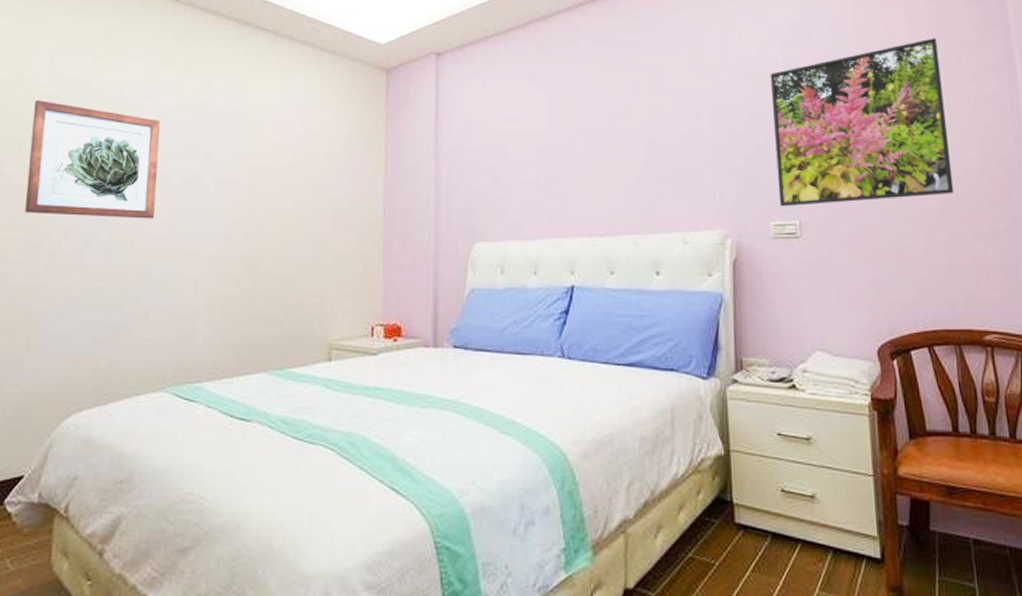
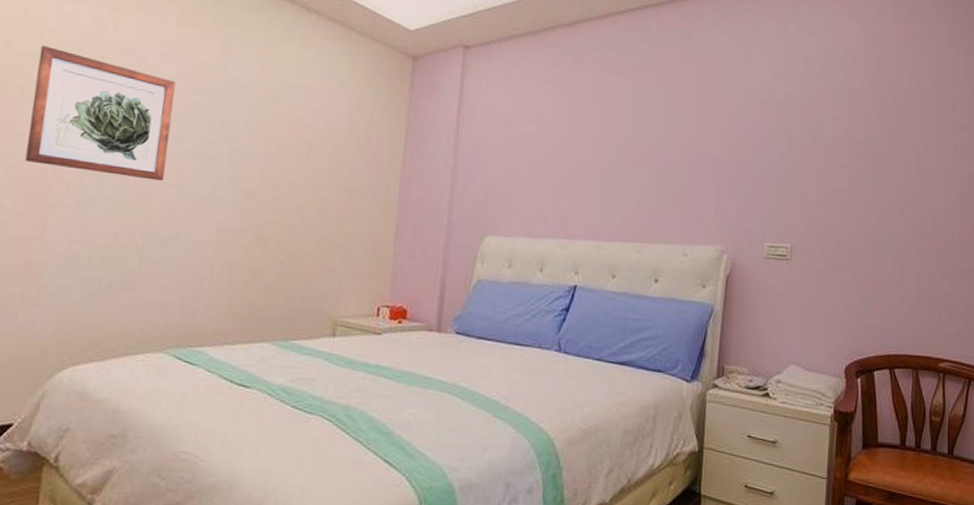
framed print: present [770,38,954,207] -> none [775,87,936,234]

